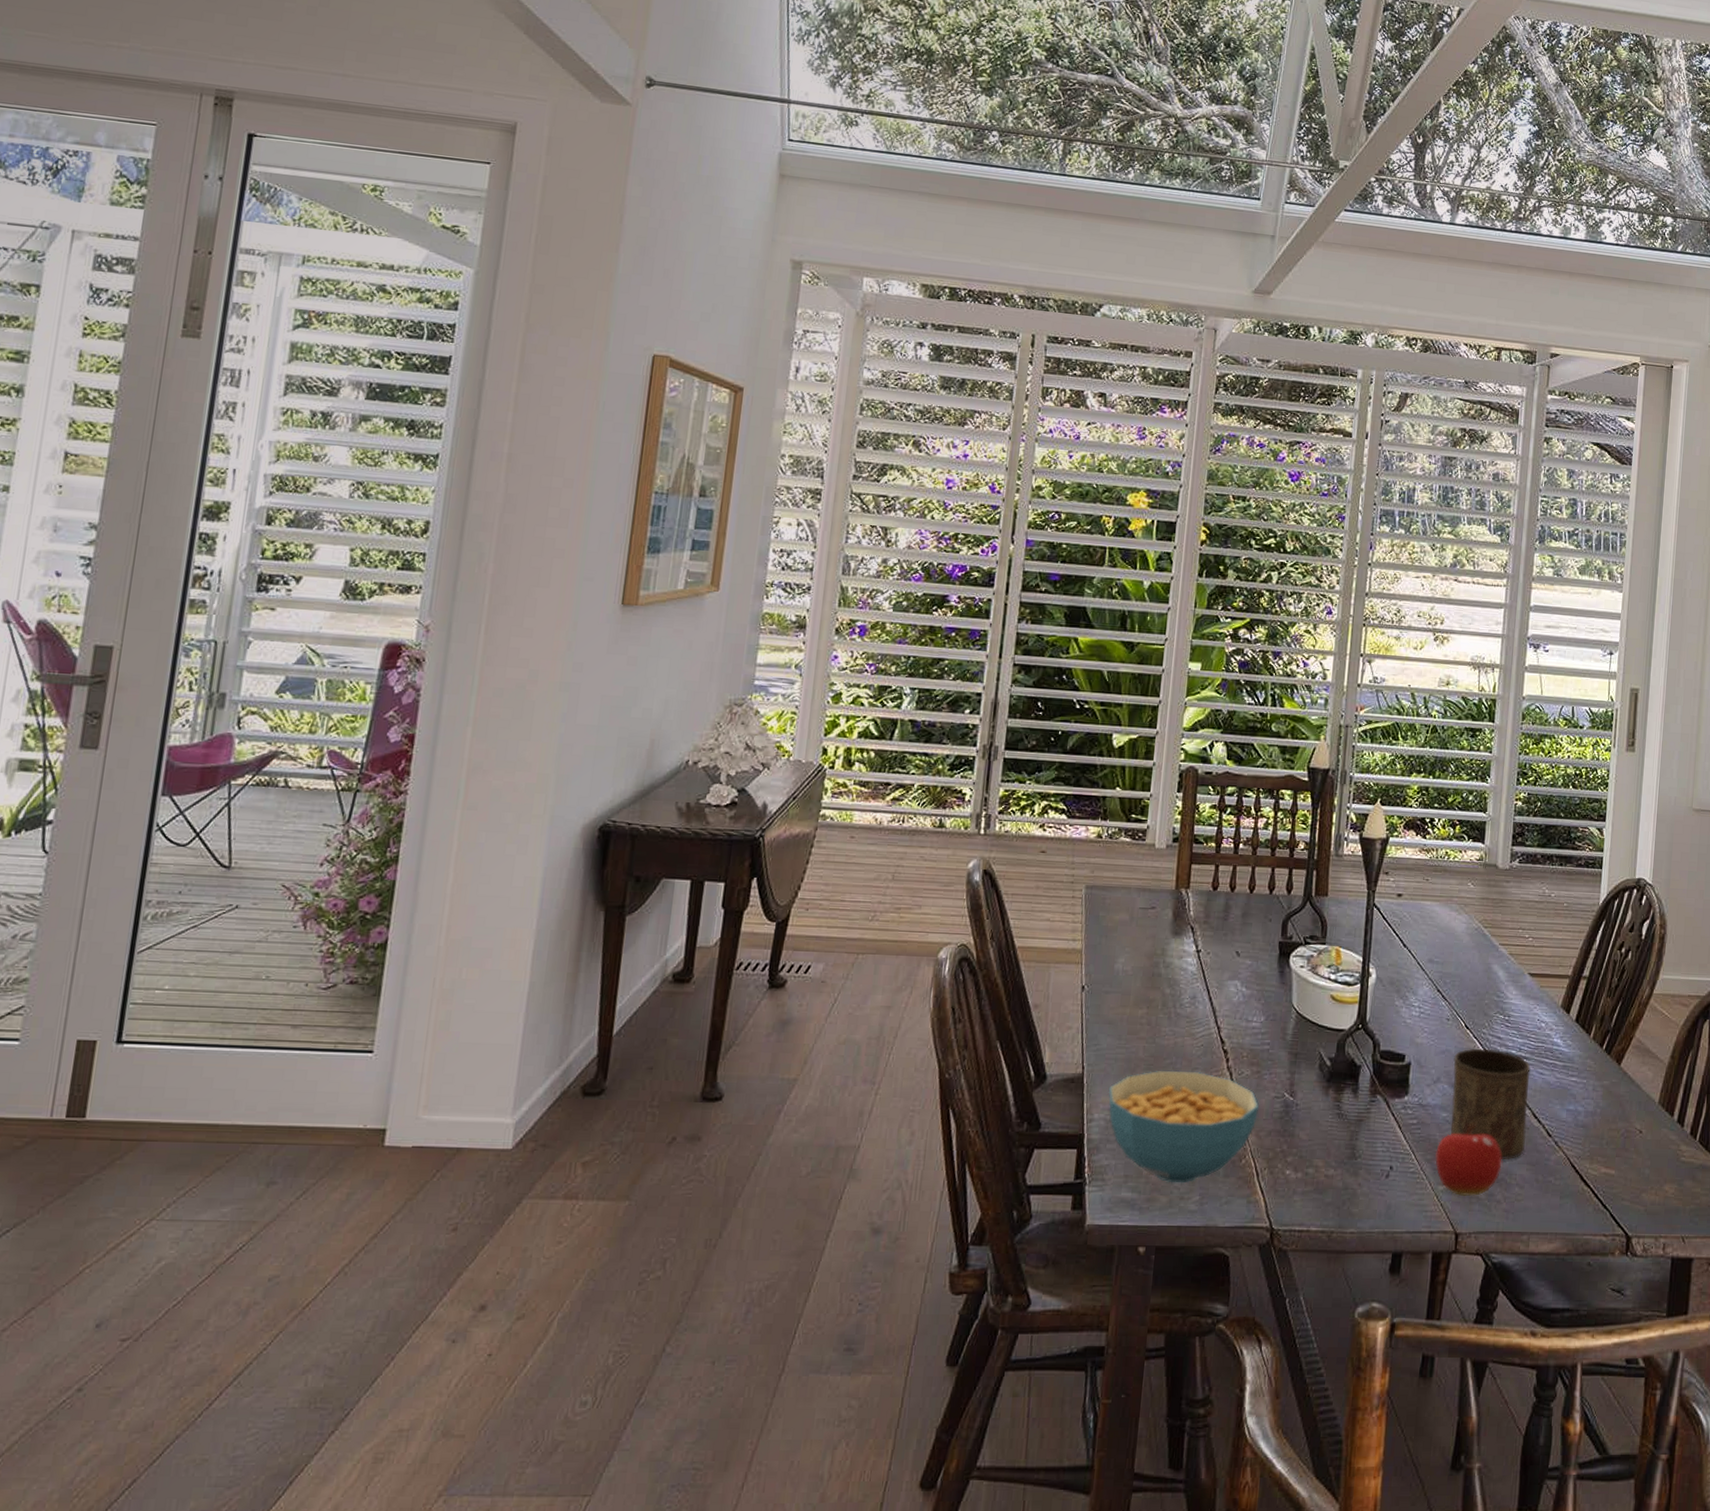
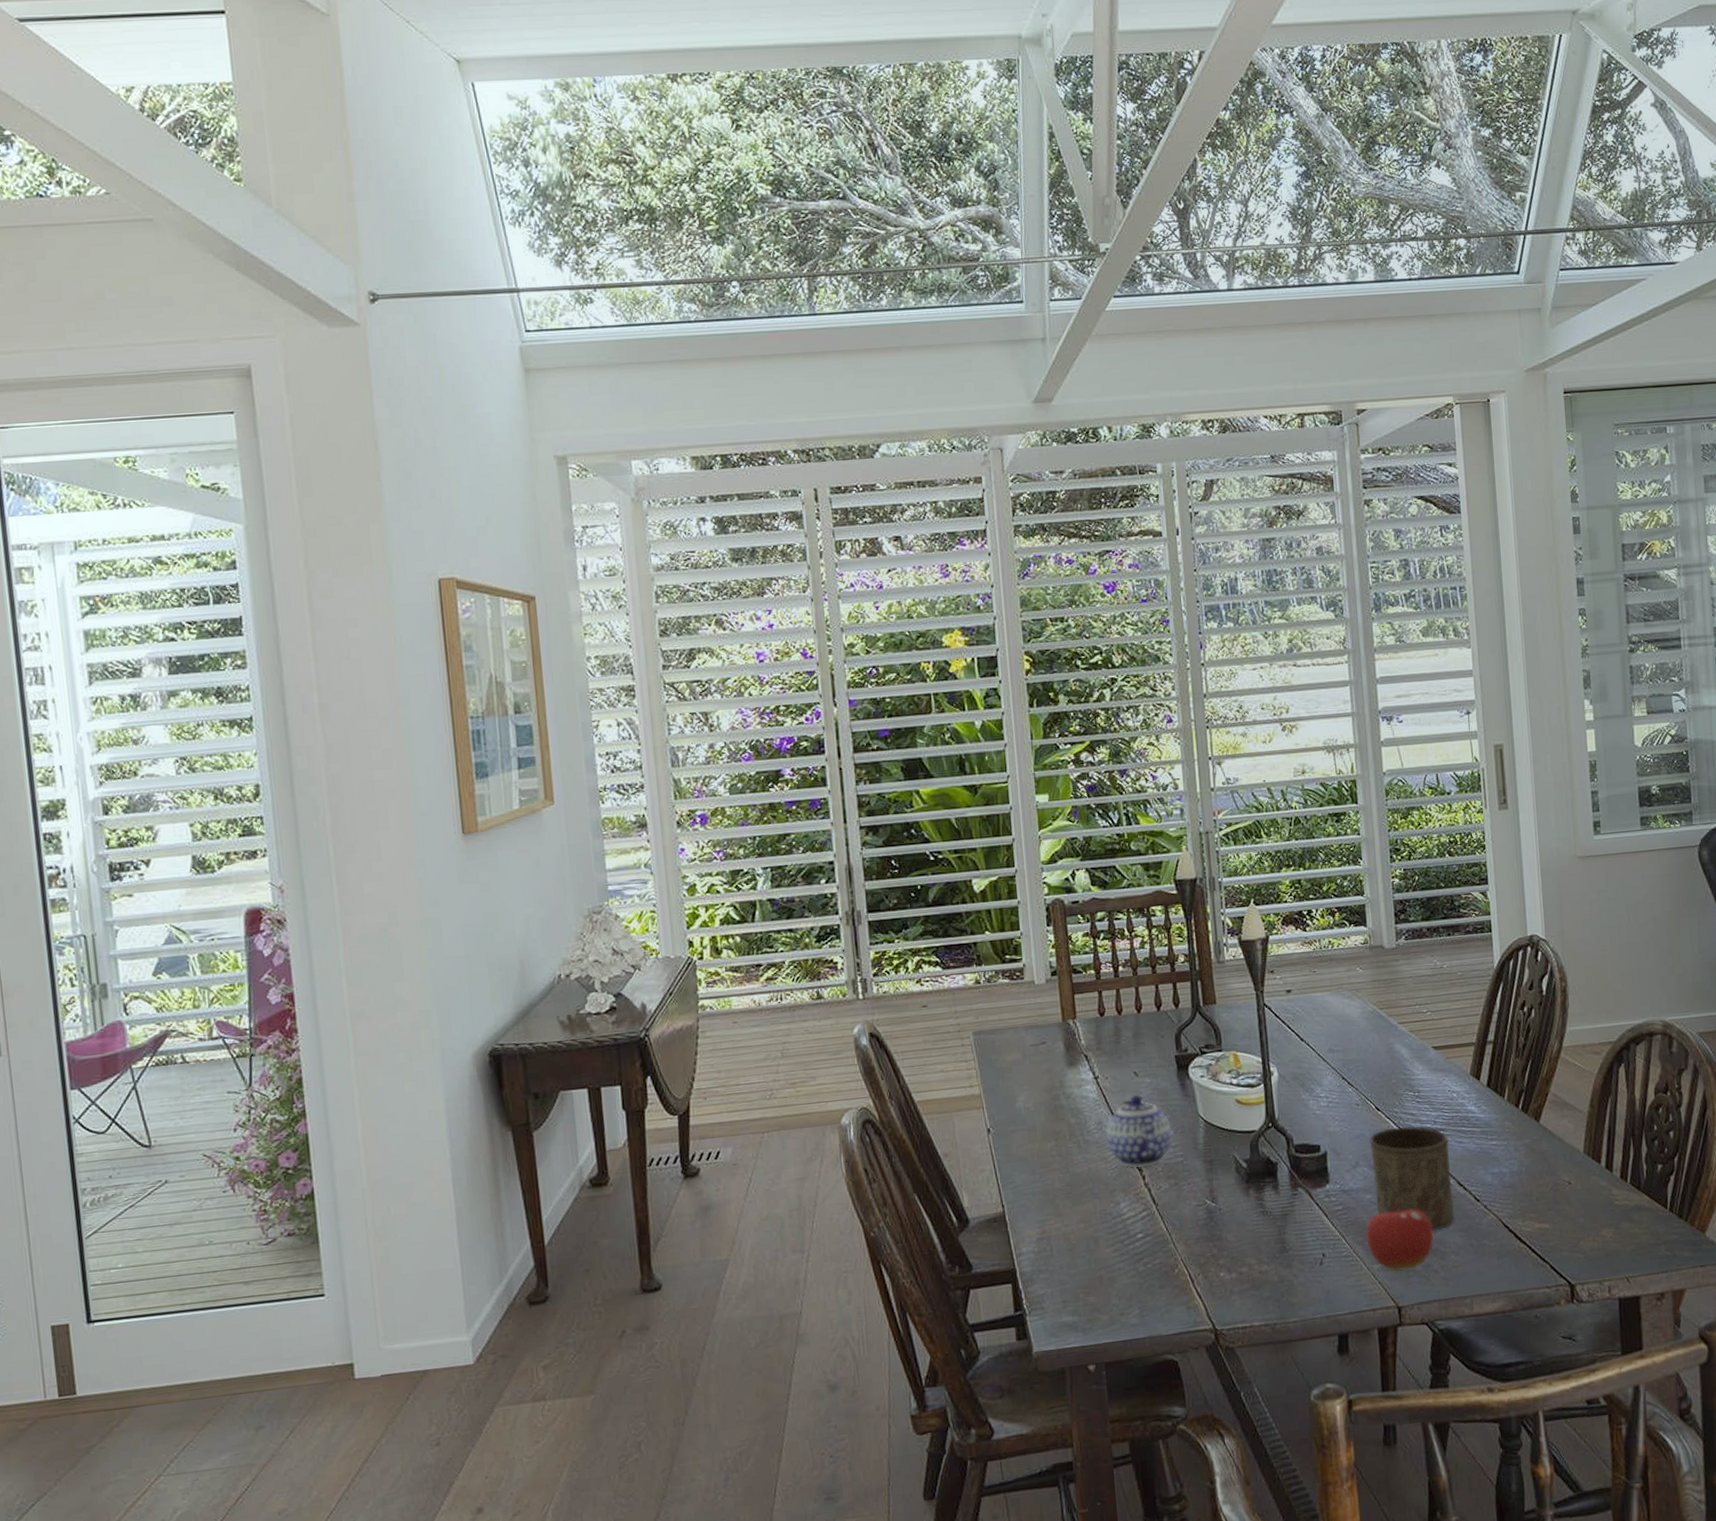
cereal bowl: present [1108,1071,1259,1184] -> none [1031,1193,1183,1302]
teapot: none [1197,975,1263,1049] -> present [1106,1095,1172,1168]

